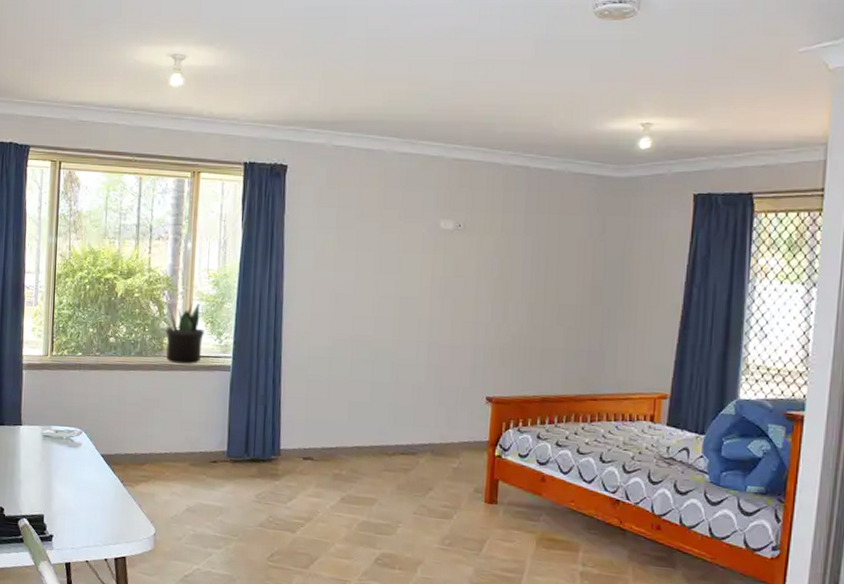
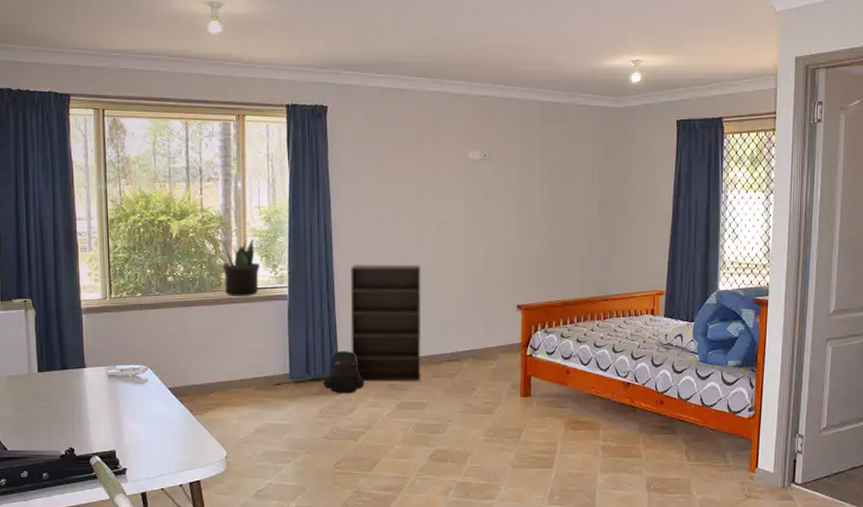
backpack: none [262,431,308,480] -> present [323,350,365,394]
bookshelf: none [295,337,378,473] -> present [350,263,422,382]

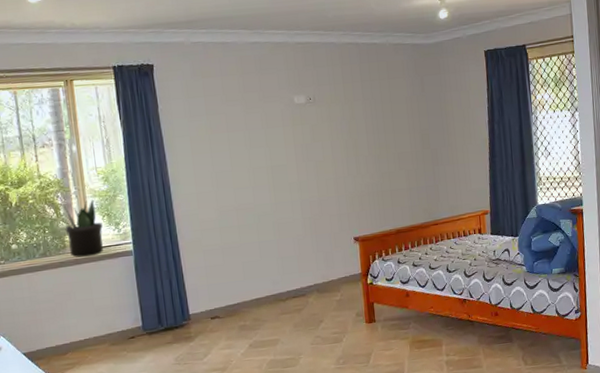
backpack: present [323,350,365,394] -> none [175,297,217,340]
bookshelf: present [350,263,422,382] -> none [191,209,270,325]

